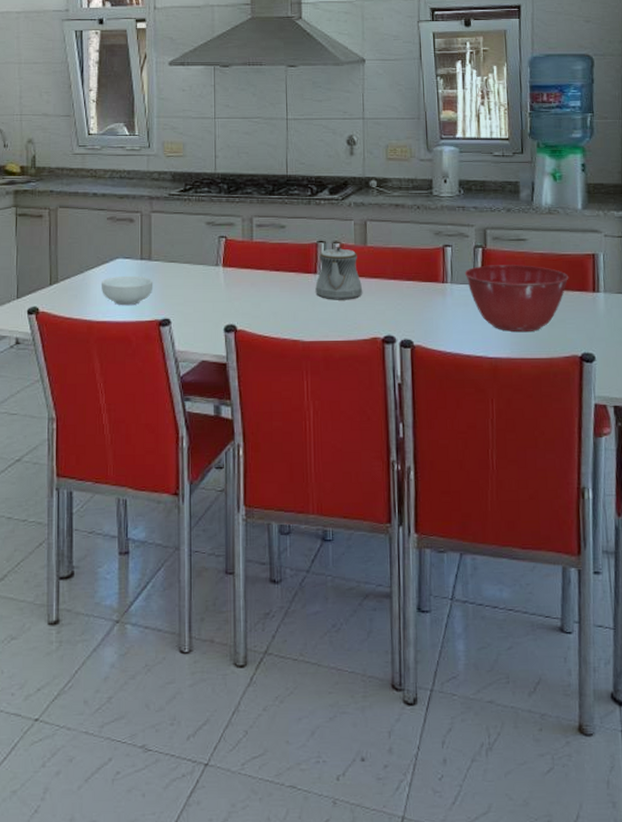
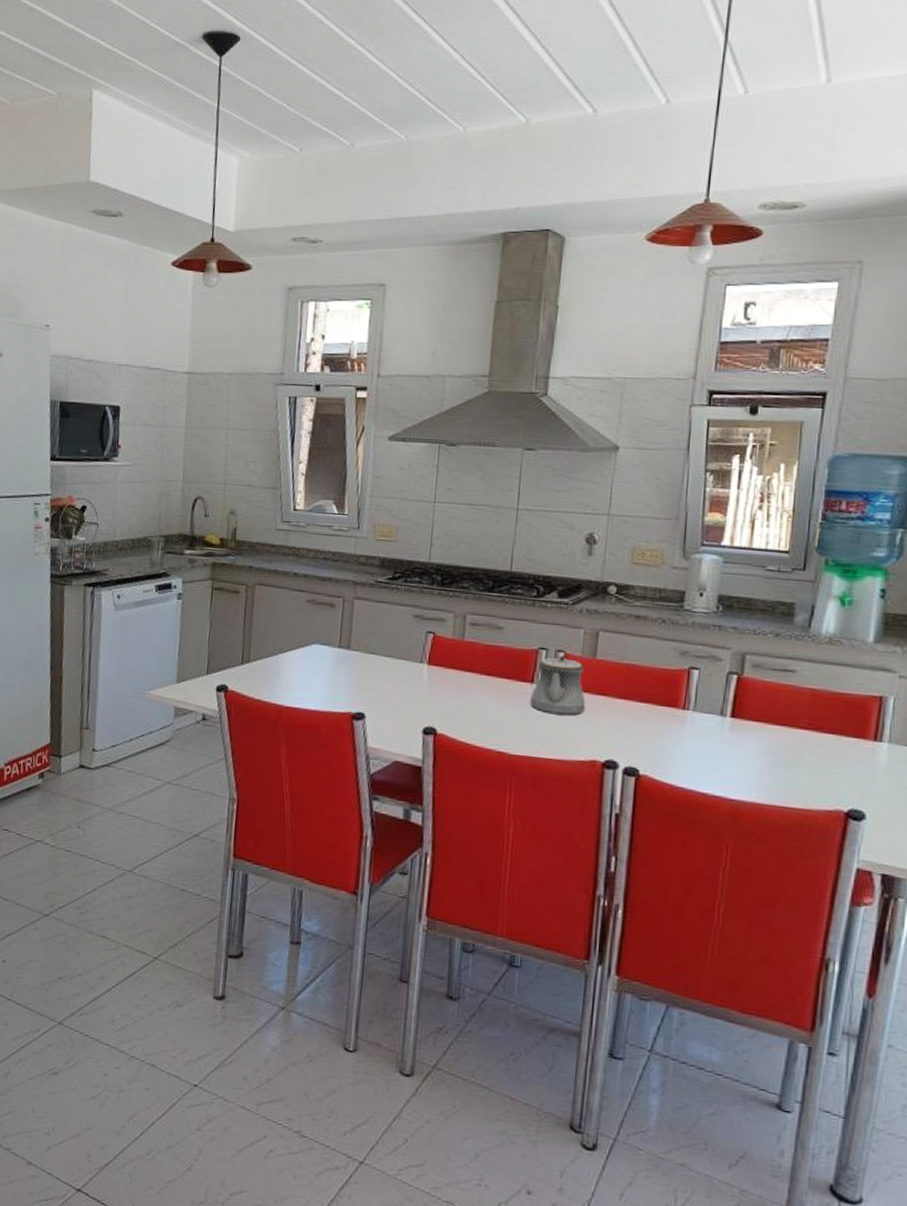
cereal bowl: present [100,275,154,306] -> none [294,662,350,695]
mixing bowl: present [464,265,569,333] -> none [711,695,845,777]

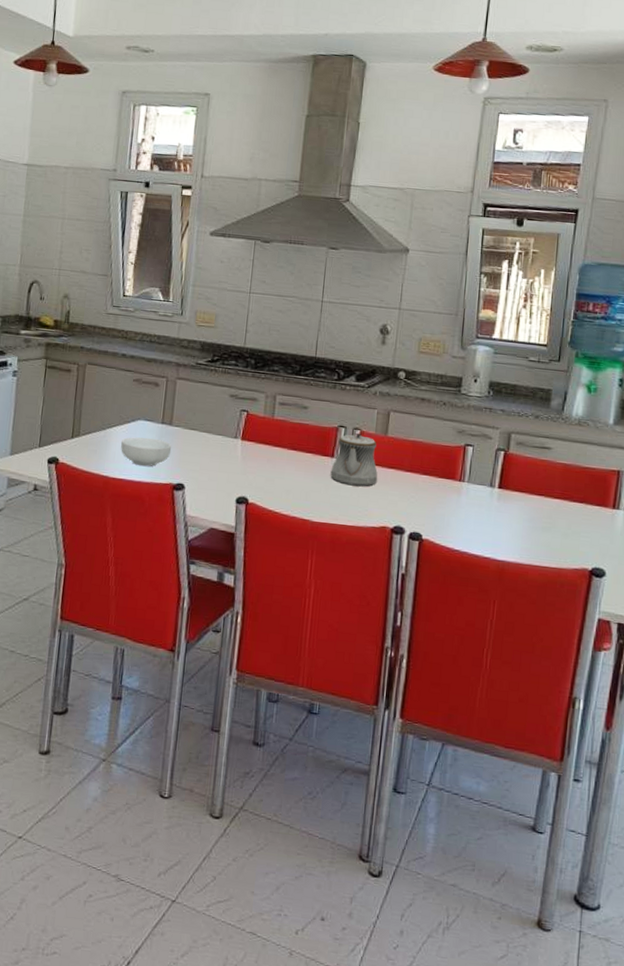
cereal bowl: none [294,662,350,695] -> present [120,437,172,467]

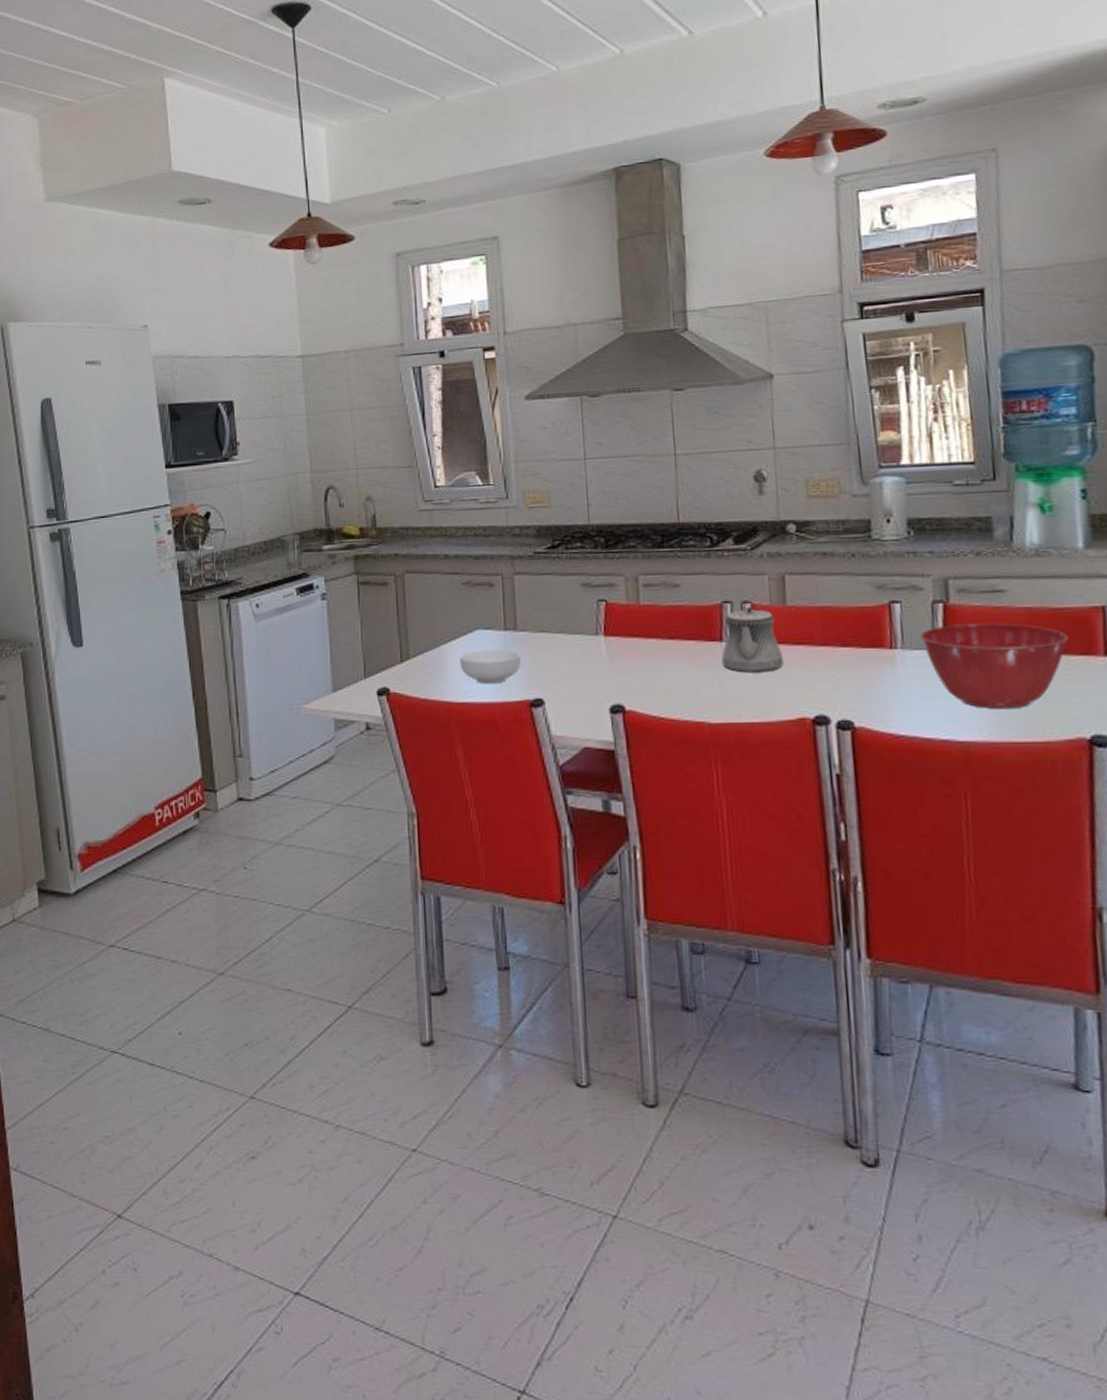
mixing bowl: none [483,469,590,540] -> present [919,623,1069,710]

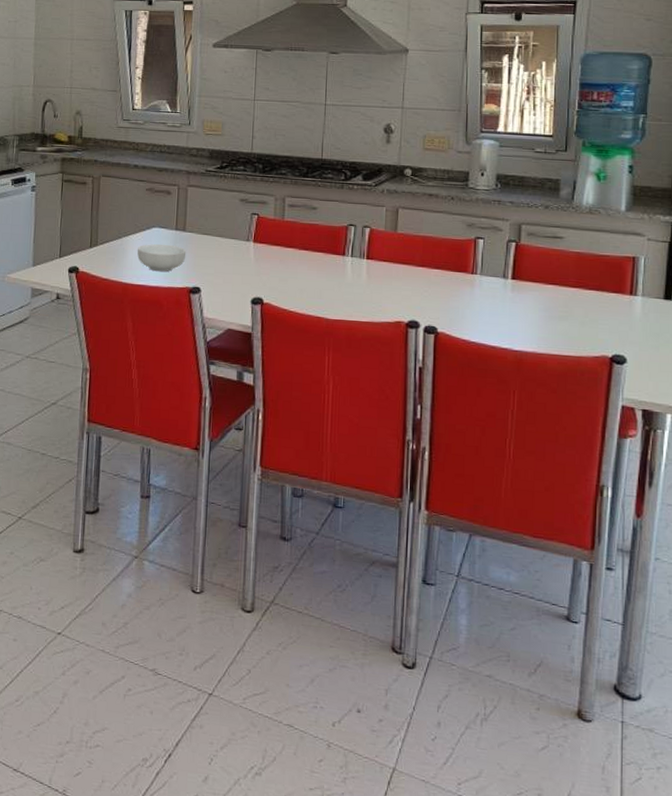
teapot: present [721,606,784,673] -> none [342,230,390,283]
mixing bowl: present [919,623,1069,710] -> none [495,260,606,329]

